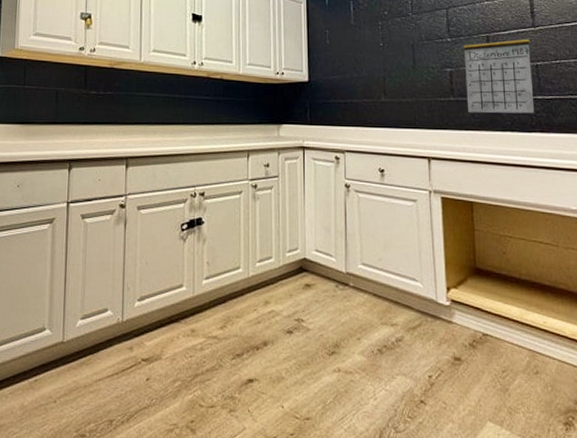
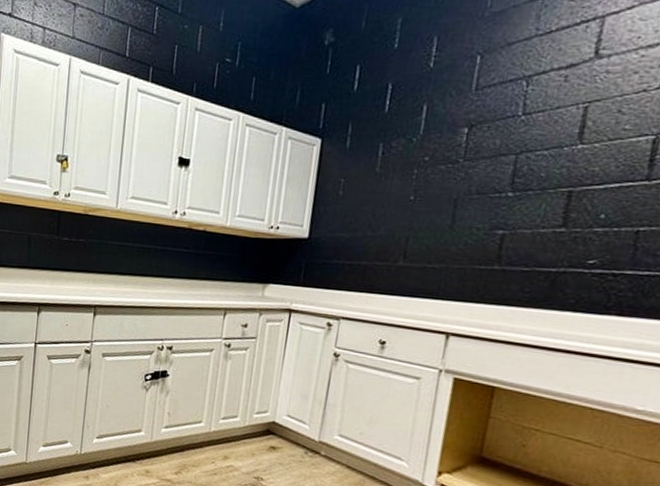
calendar: present [463,39,535,114] -> none [516,196,637,293]

